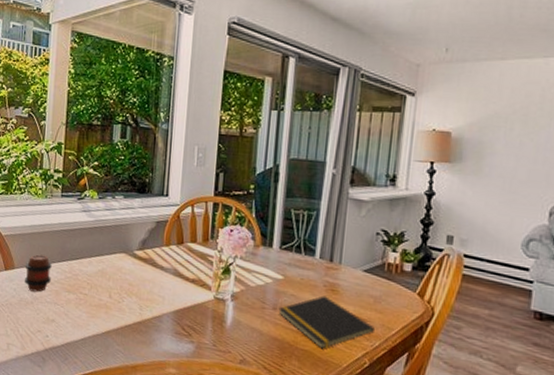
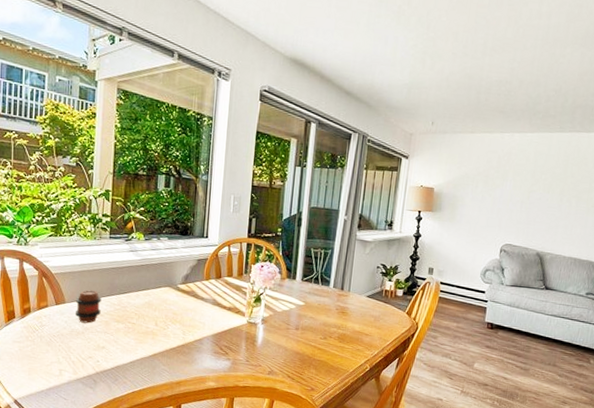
notepad: present [278,295,375,349] -> none [300,317,374,359]

